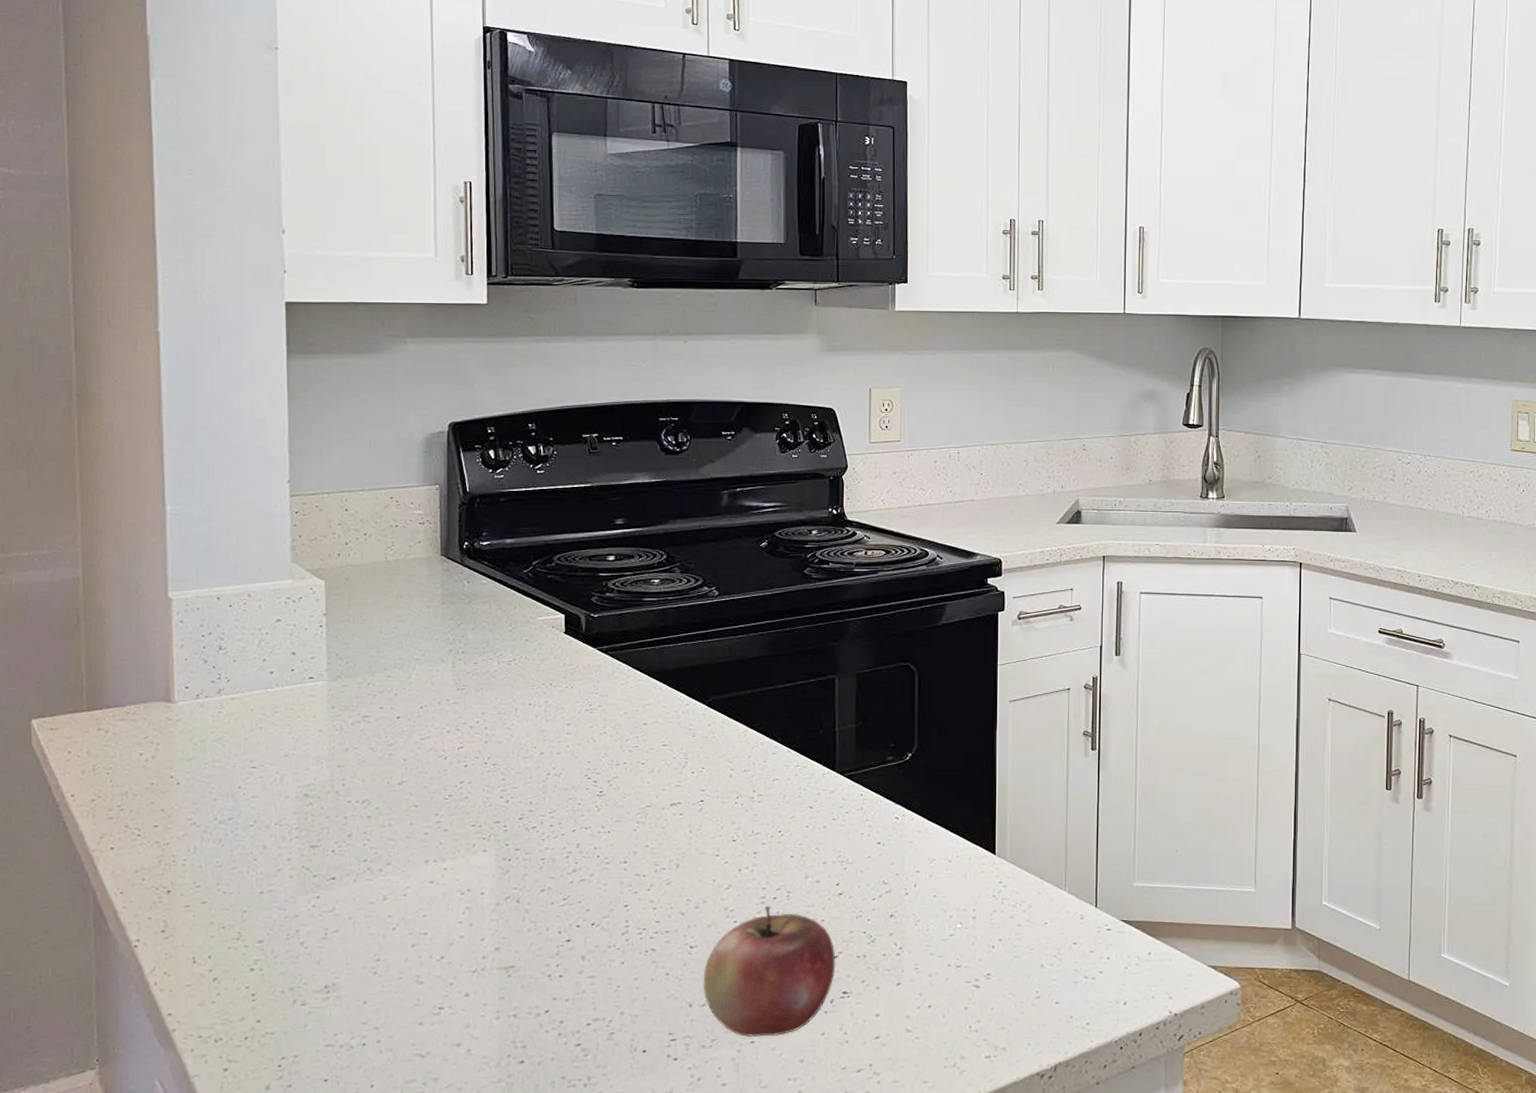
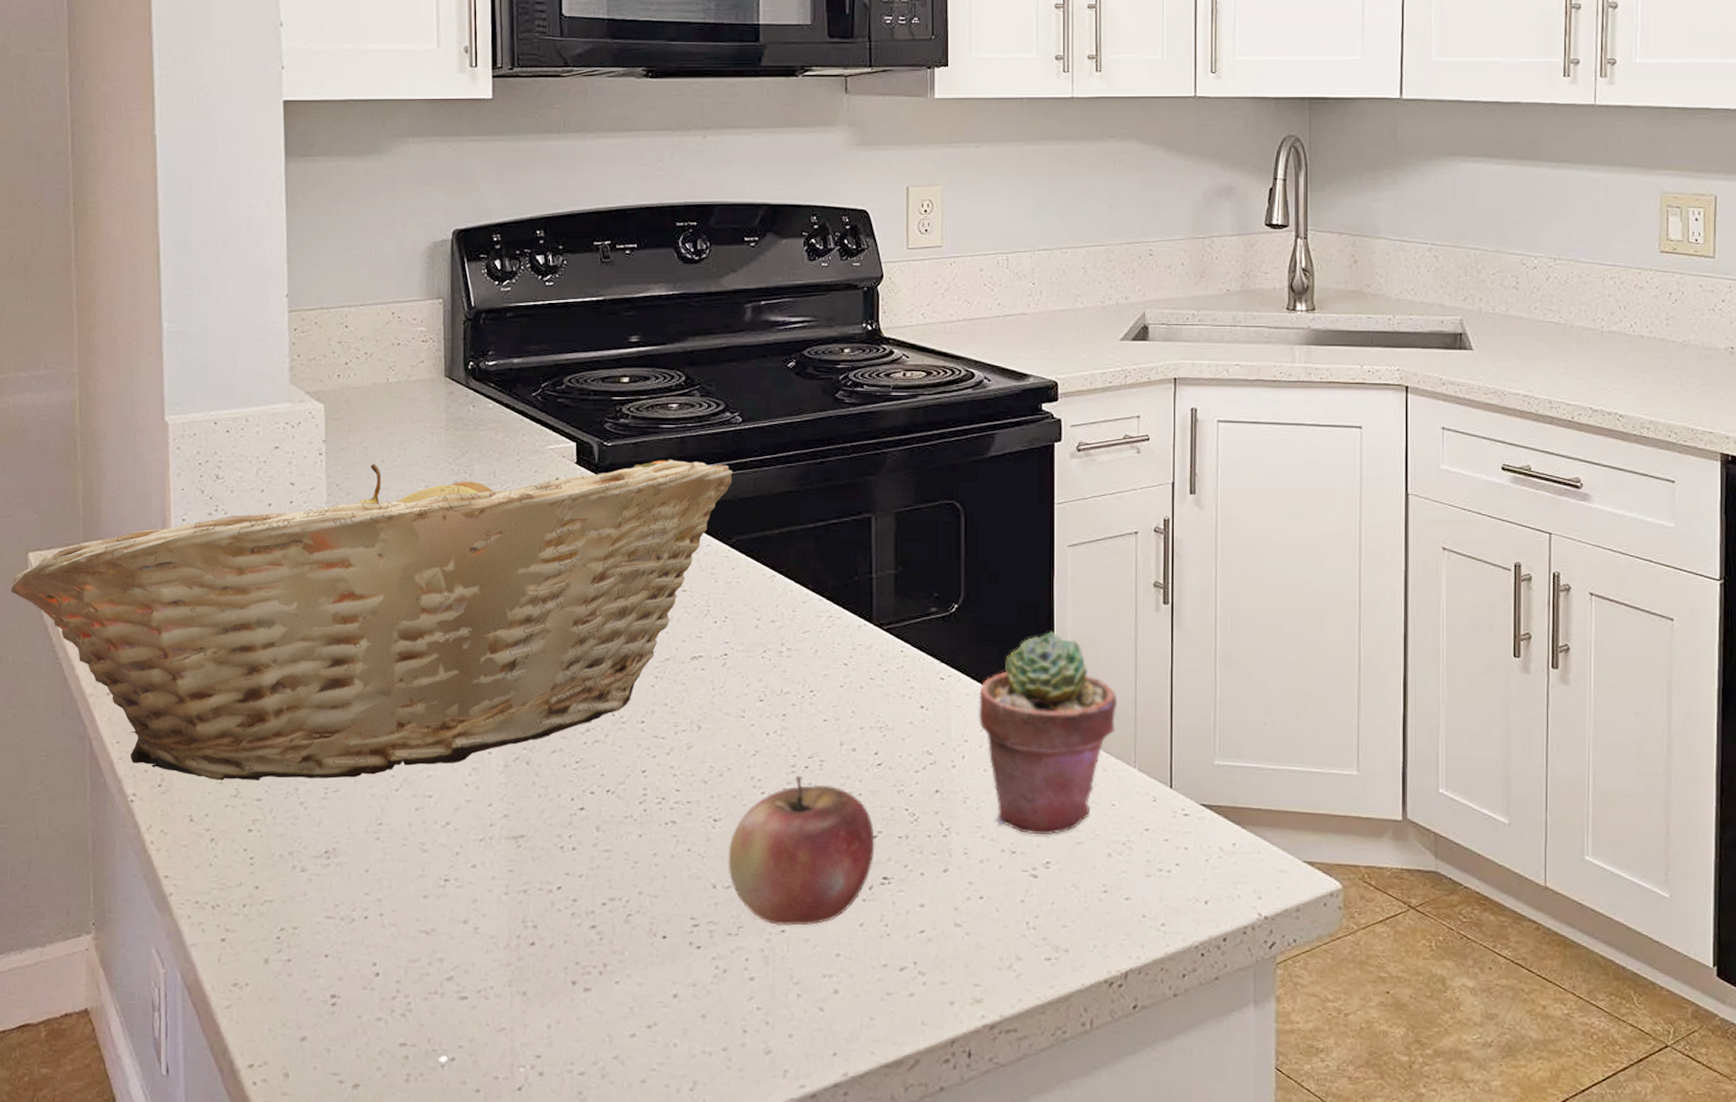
fruit basket: none [14,628,710,925] -> present [11,459,733,780]
potted succulent: none [928,775,1051,951] -> present [978,631,1118,836]

